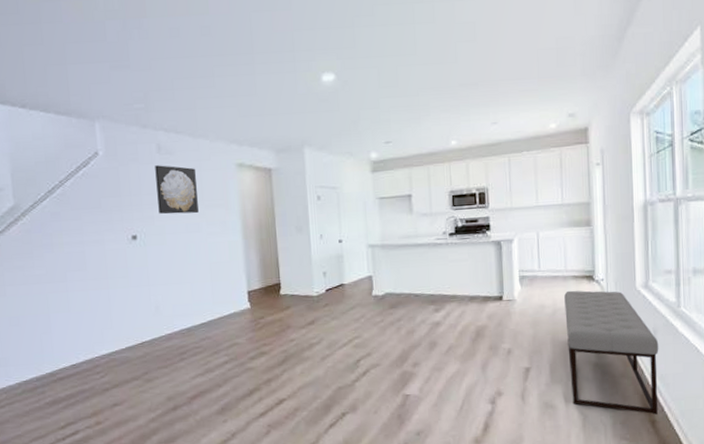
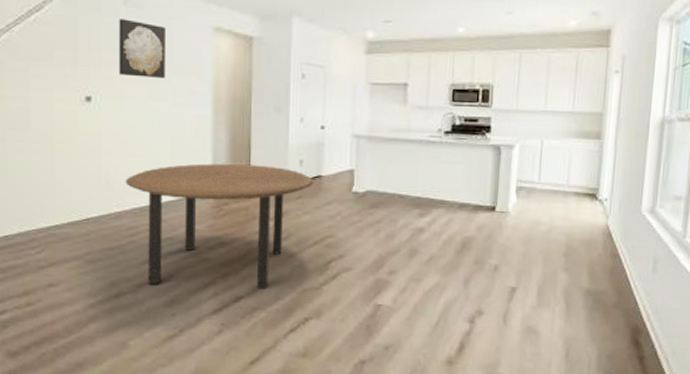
dining table: none [172,280,338,396] -> present [125,163,315,289]
bench: present [564,290,659,415] -> none [558,208,658,351]

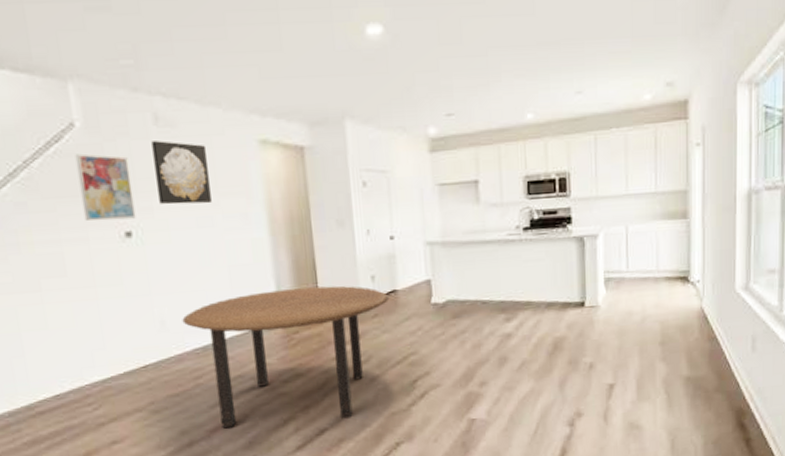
wall art: none [51,23,97,86] -> present [75,153,136,221]

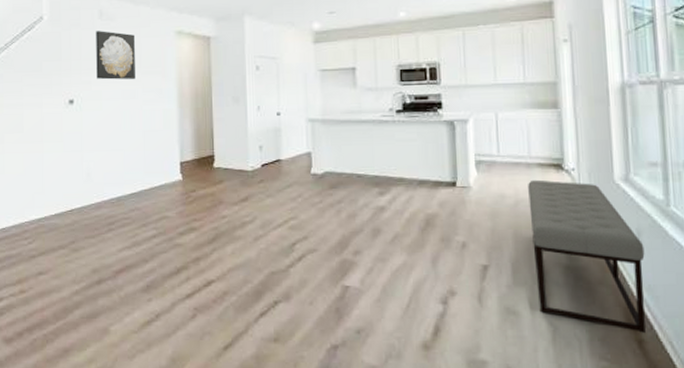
wall art: present [75,153,136,221] -> none [41,39,78,91]
dining table: present [182,285,390,429] -> none [104,152,274,273]
bench: none [655,294,758,432] -> present [528,179,646,333]

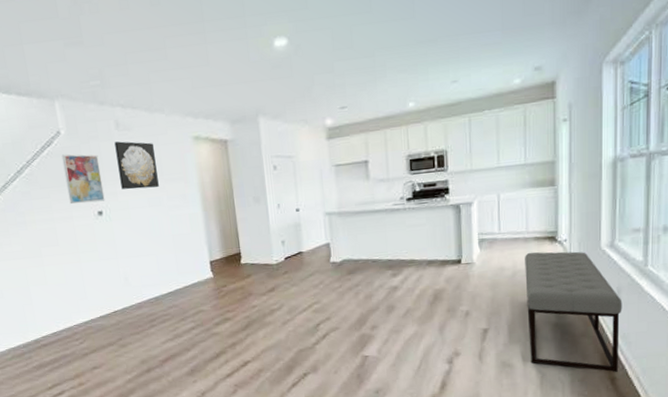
wall art: none [41,39,78,91] -> present [61,154,105,204]

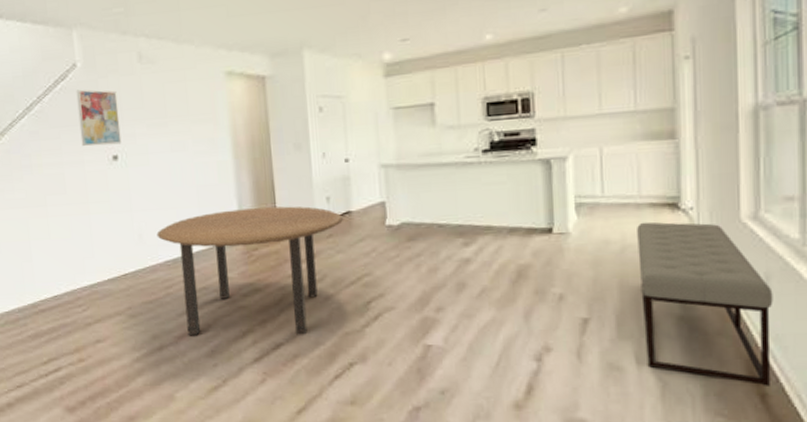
wall art: present [114,141,159,190] -> none [136,76,184,132]
dining table: none [140,249,297,360] -> present [156,206,344,336]

